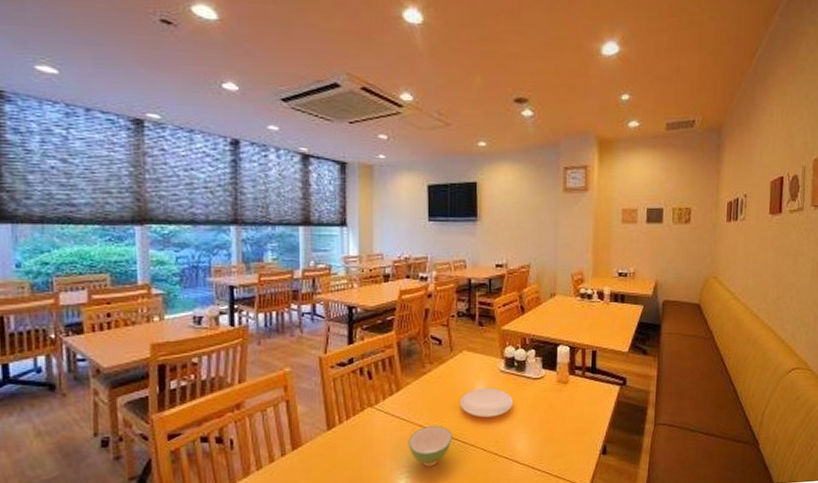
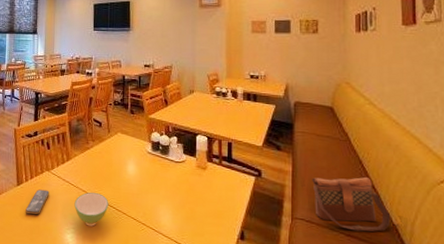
mobile phone: none [340,431,374,464] -> present [25,189,49,215]
plate: present [460,387,514,418] -> none [115,165,159,192]
shoulder bag: none [676,374,745,429] -> present [312,177,391,233]

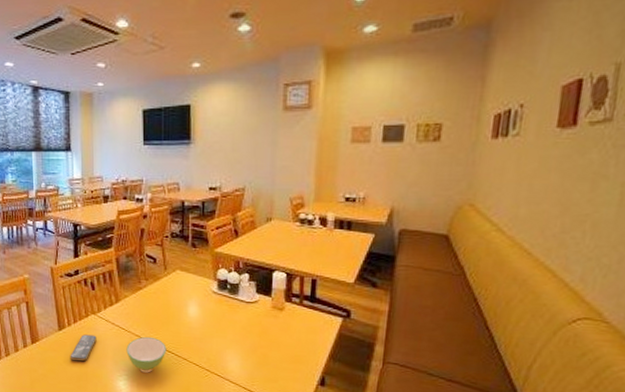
shoulder bag: present [312,177,391,233] -> none [412,317,504,377]

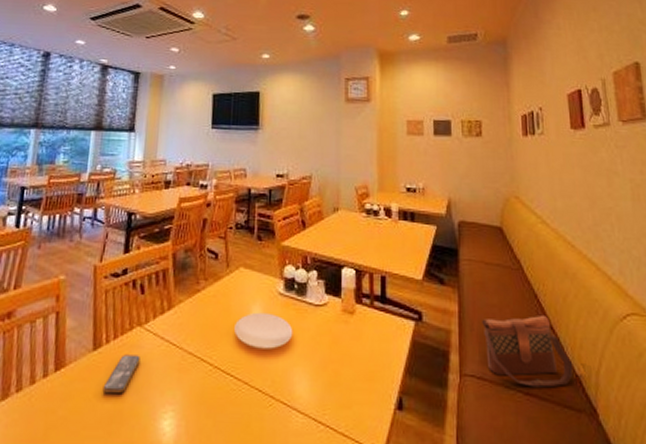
bowl: present [126,336,167,373] -> none [175,354,225,406]
plate: none [174,306,226,336] -> present [234,312,293,349]
shoulder bag: none [412,317,504,377] -> present [482,316,573,388]

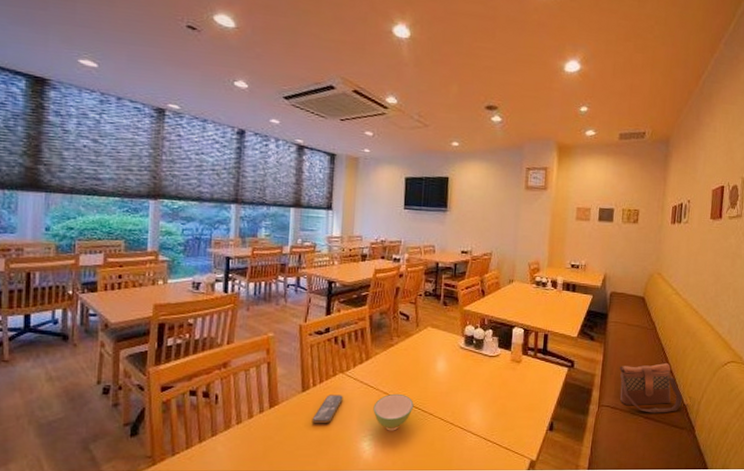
bowl: none [175,354,225,406] -> present [373,393,414,431]
plate: present [234,312,293,349] -> none [422,362,471,389]

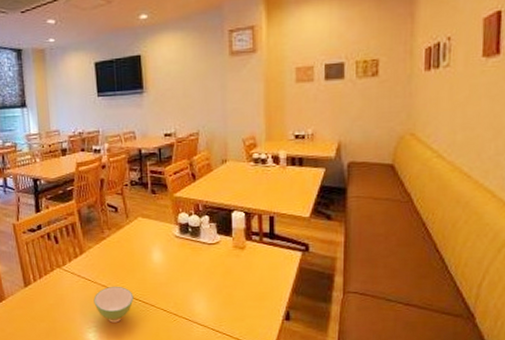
mobile phone: present [312,395,343,424] -> none [37,289,64,317]
shoulder bag: present [620,363,683,413] -> none [367,241,456,299]

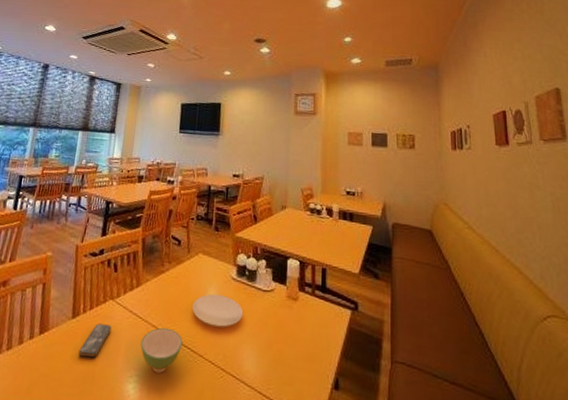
mobile phone: none [37,289,64,317] -> present [78,323,112,358]
plate: none [139,252,190,280] -> present [192,293,244,328]

